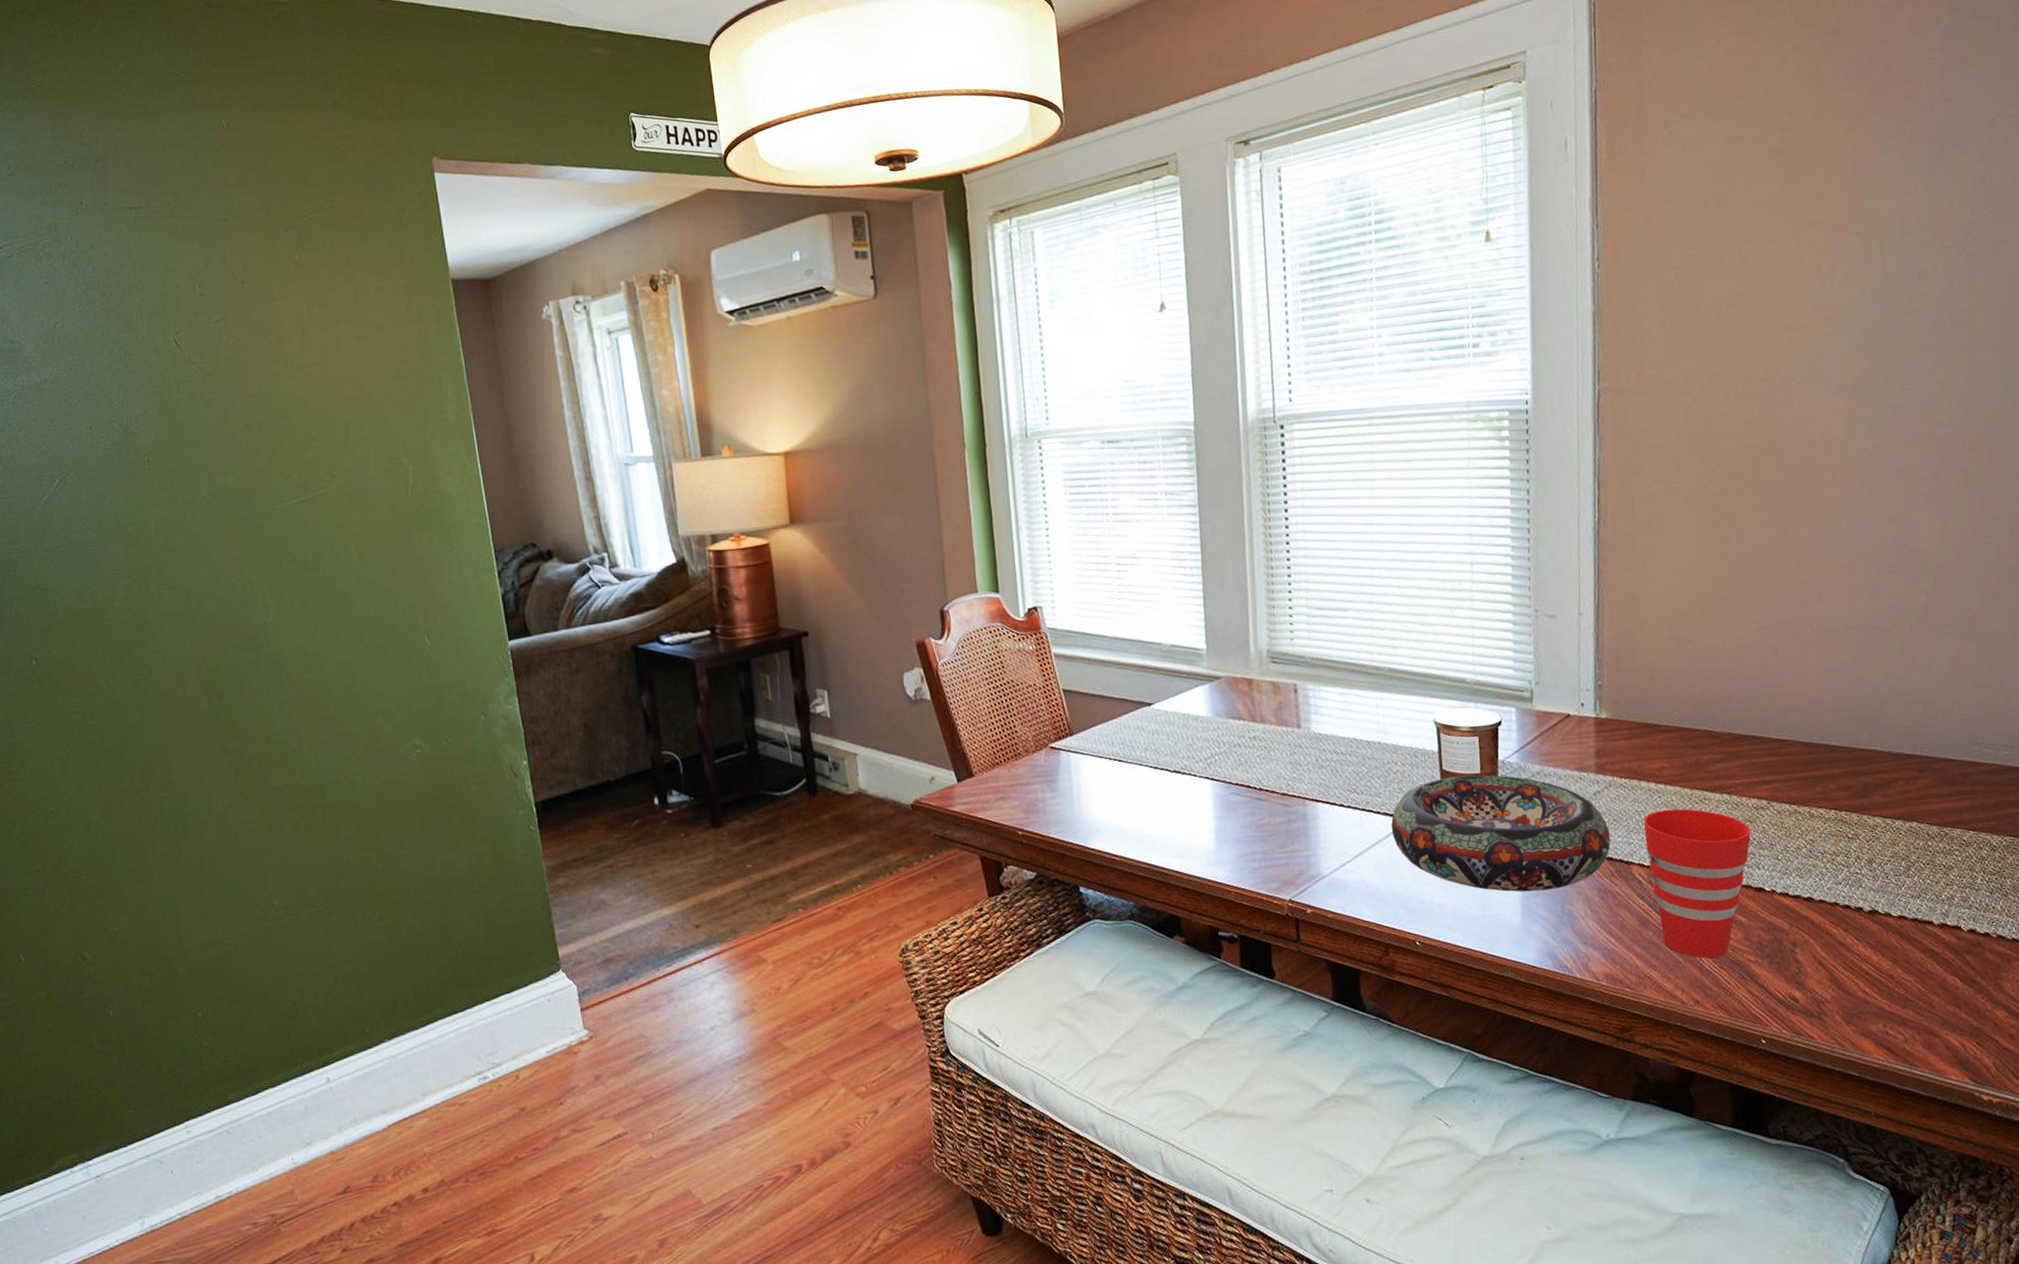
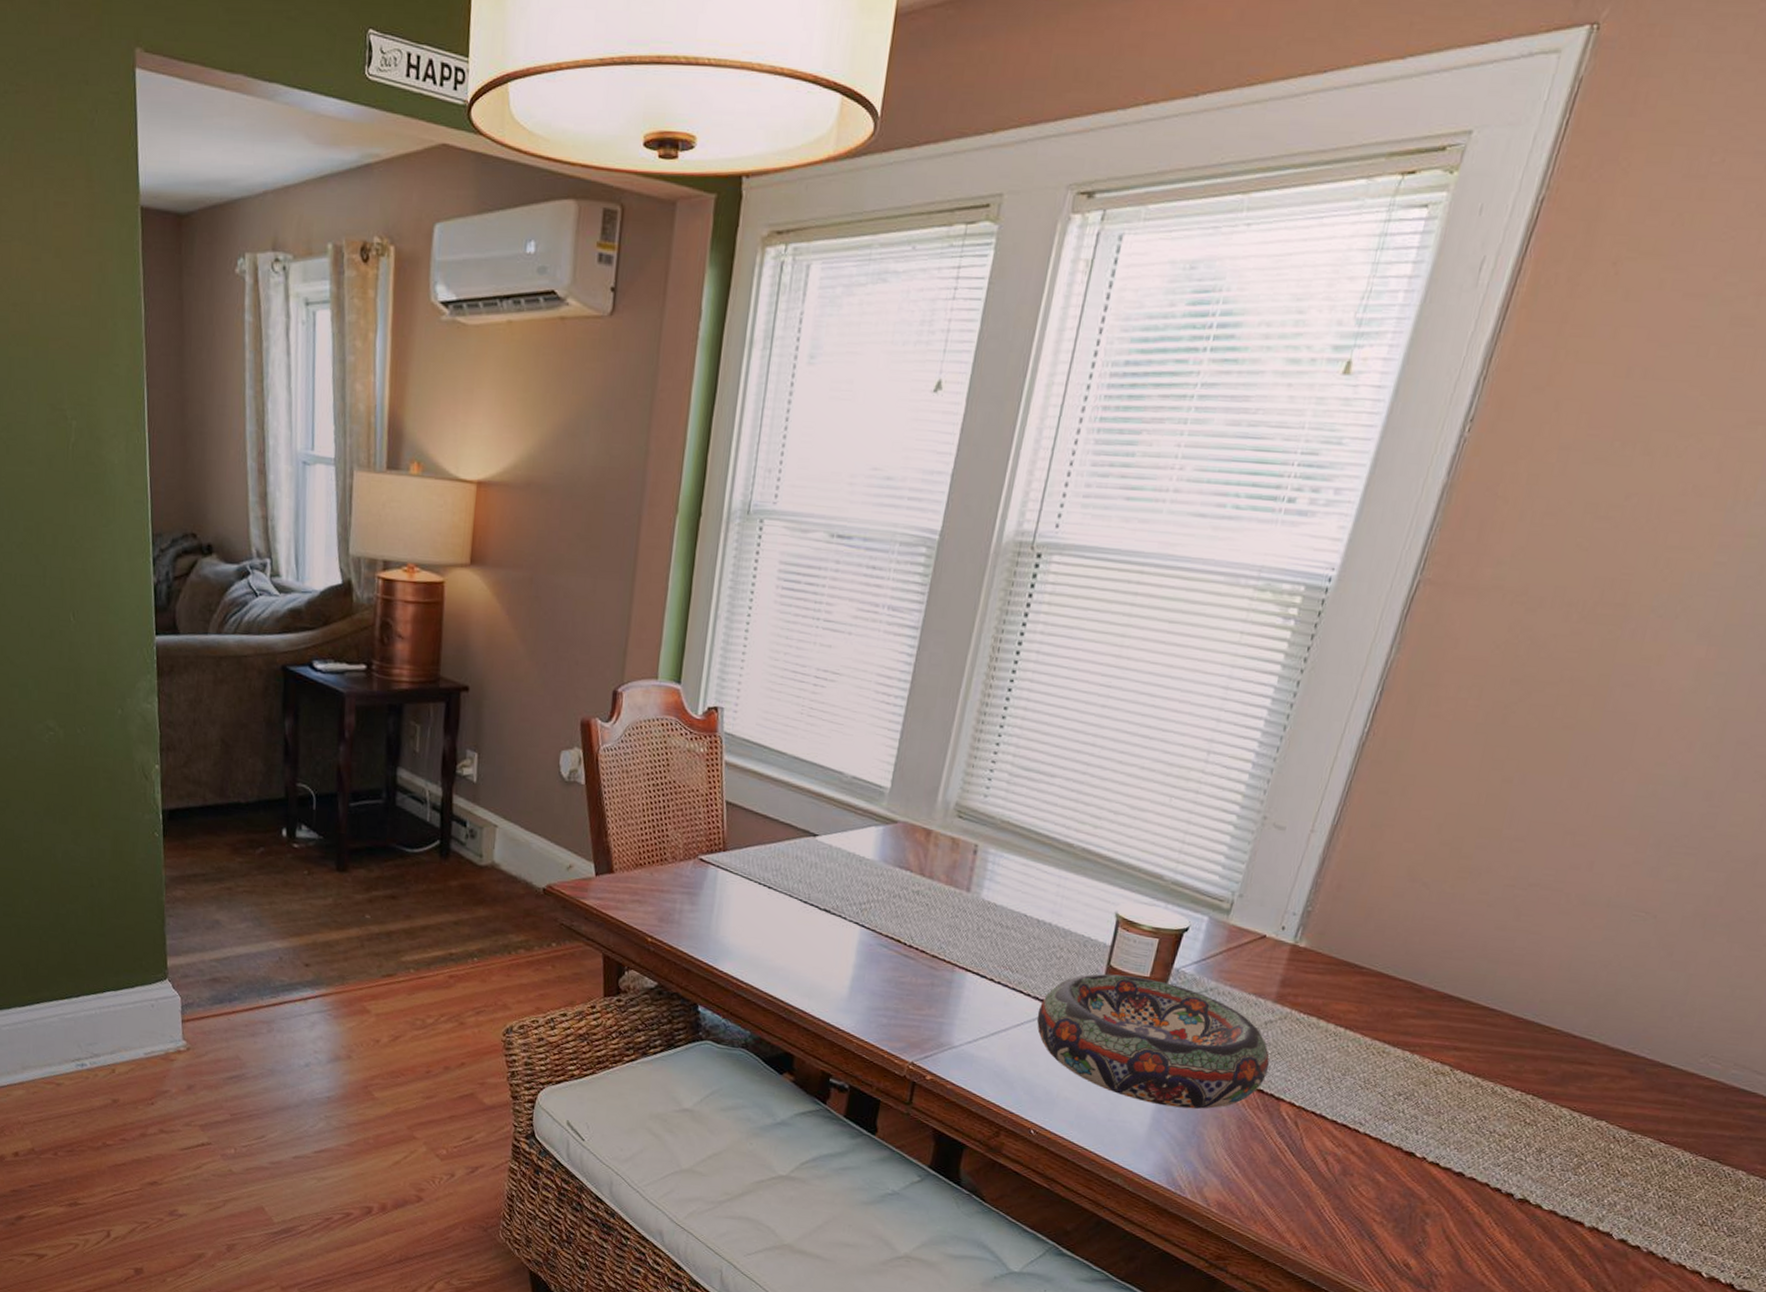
cup: present [1643,808,1751,958] -> none [1290,1053,1422,1210]

